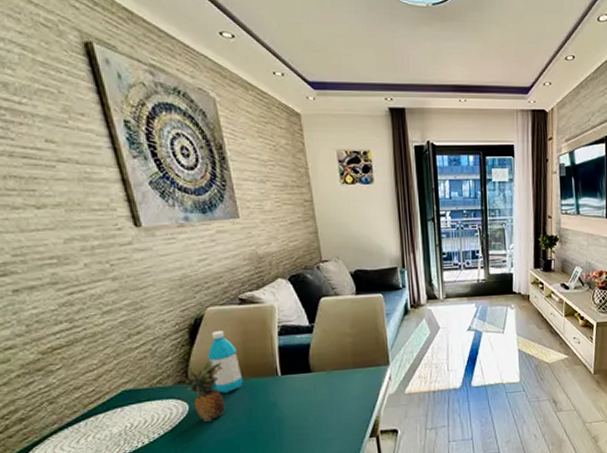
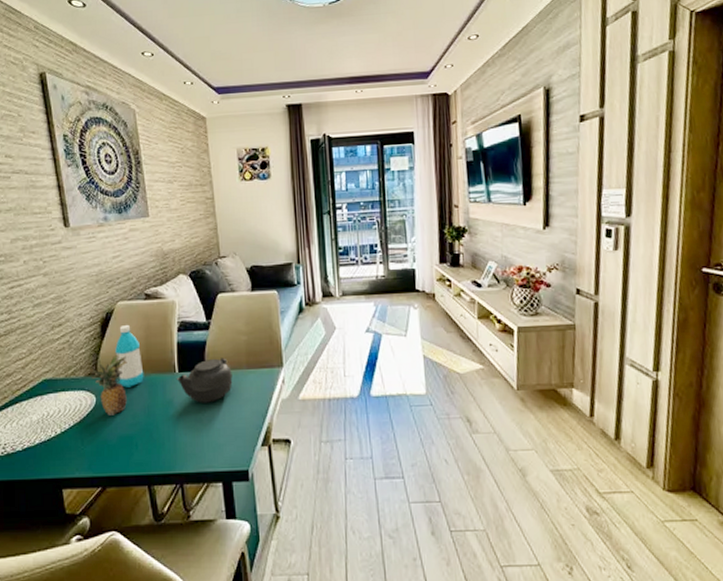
teapot: none [278,359,339,403] -> present [176,358,233,403]

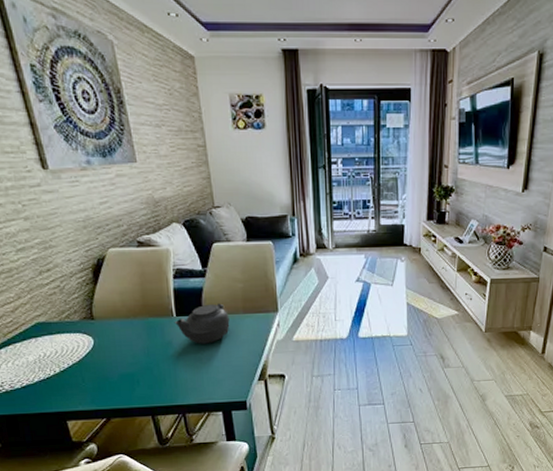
fruit: present [90,353,128,416] -> none [85,298,126,356]
water bottle: present [115,325,144,388] -> none [109,272,142,330]

